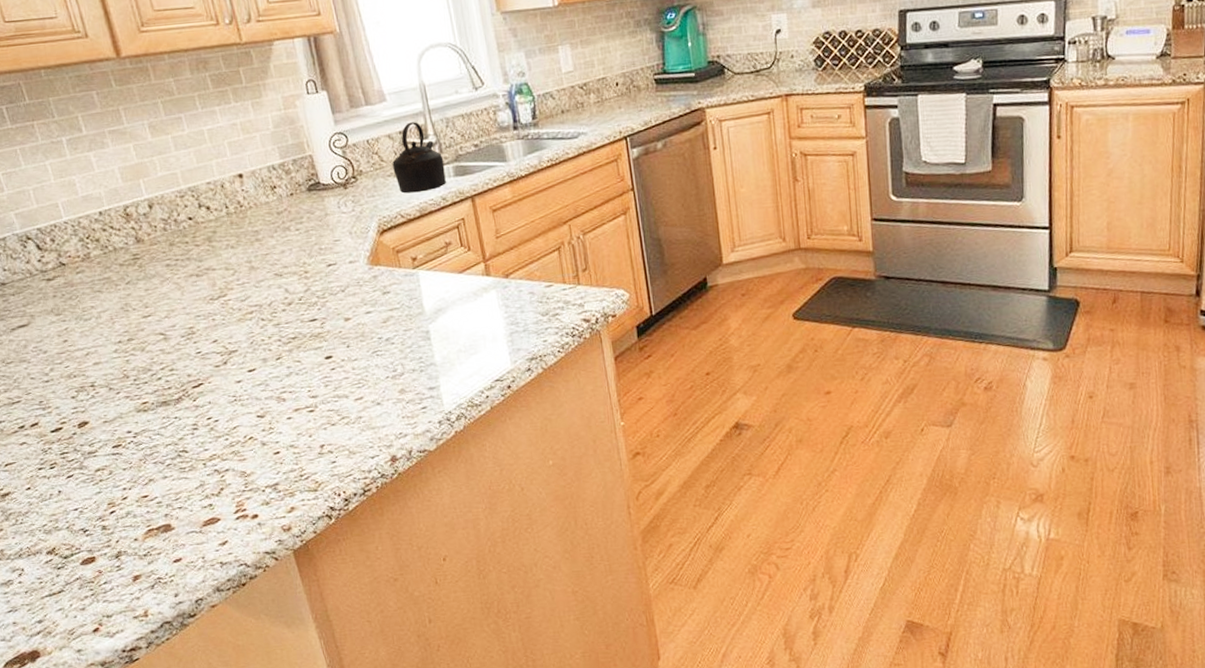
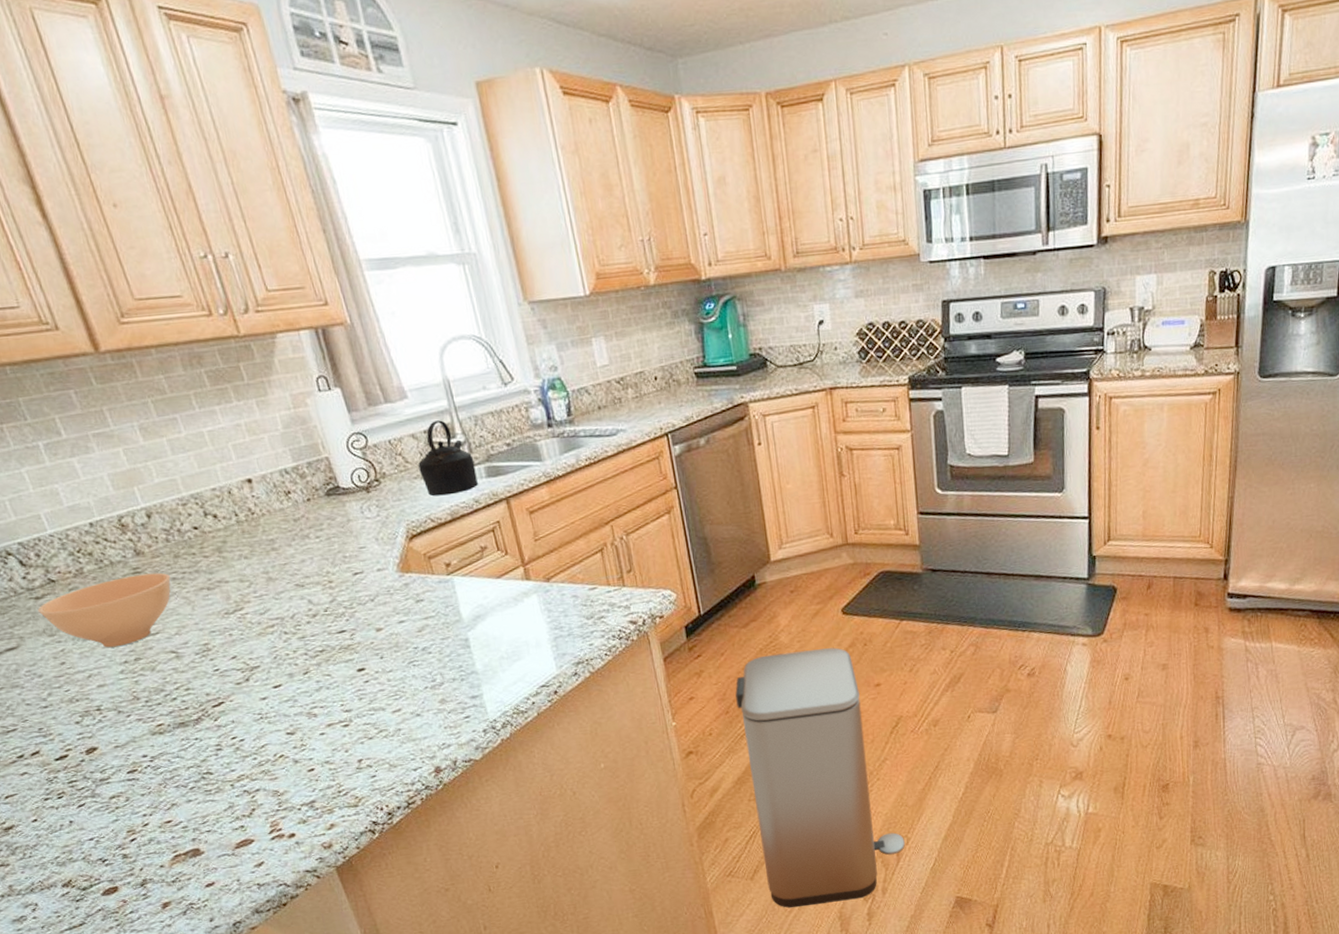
bowl: none [48,259,165,328] -> present [37,572,171,648]
pedal bin: none [684,353,854,621] -> present [735,647,905,908]

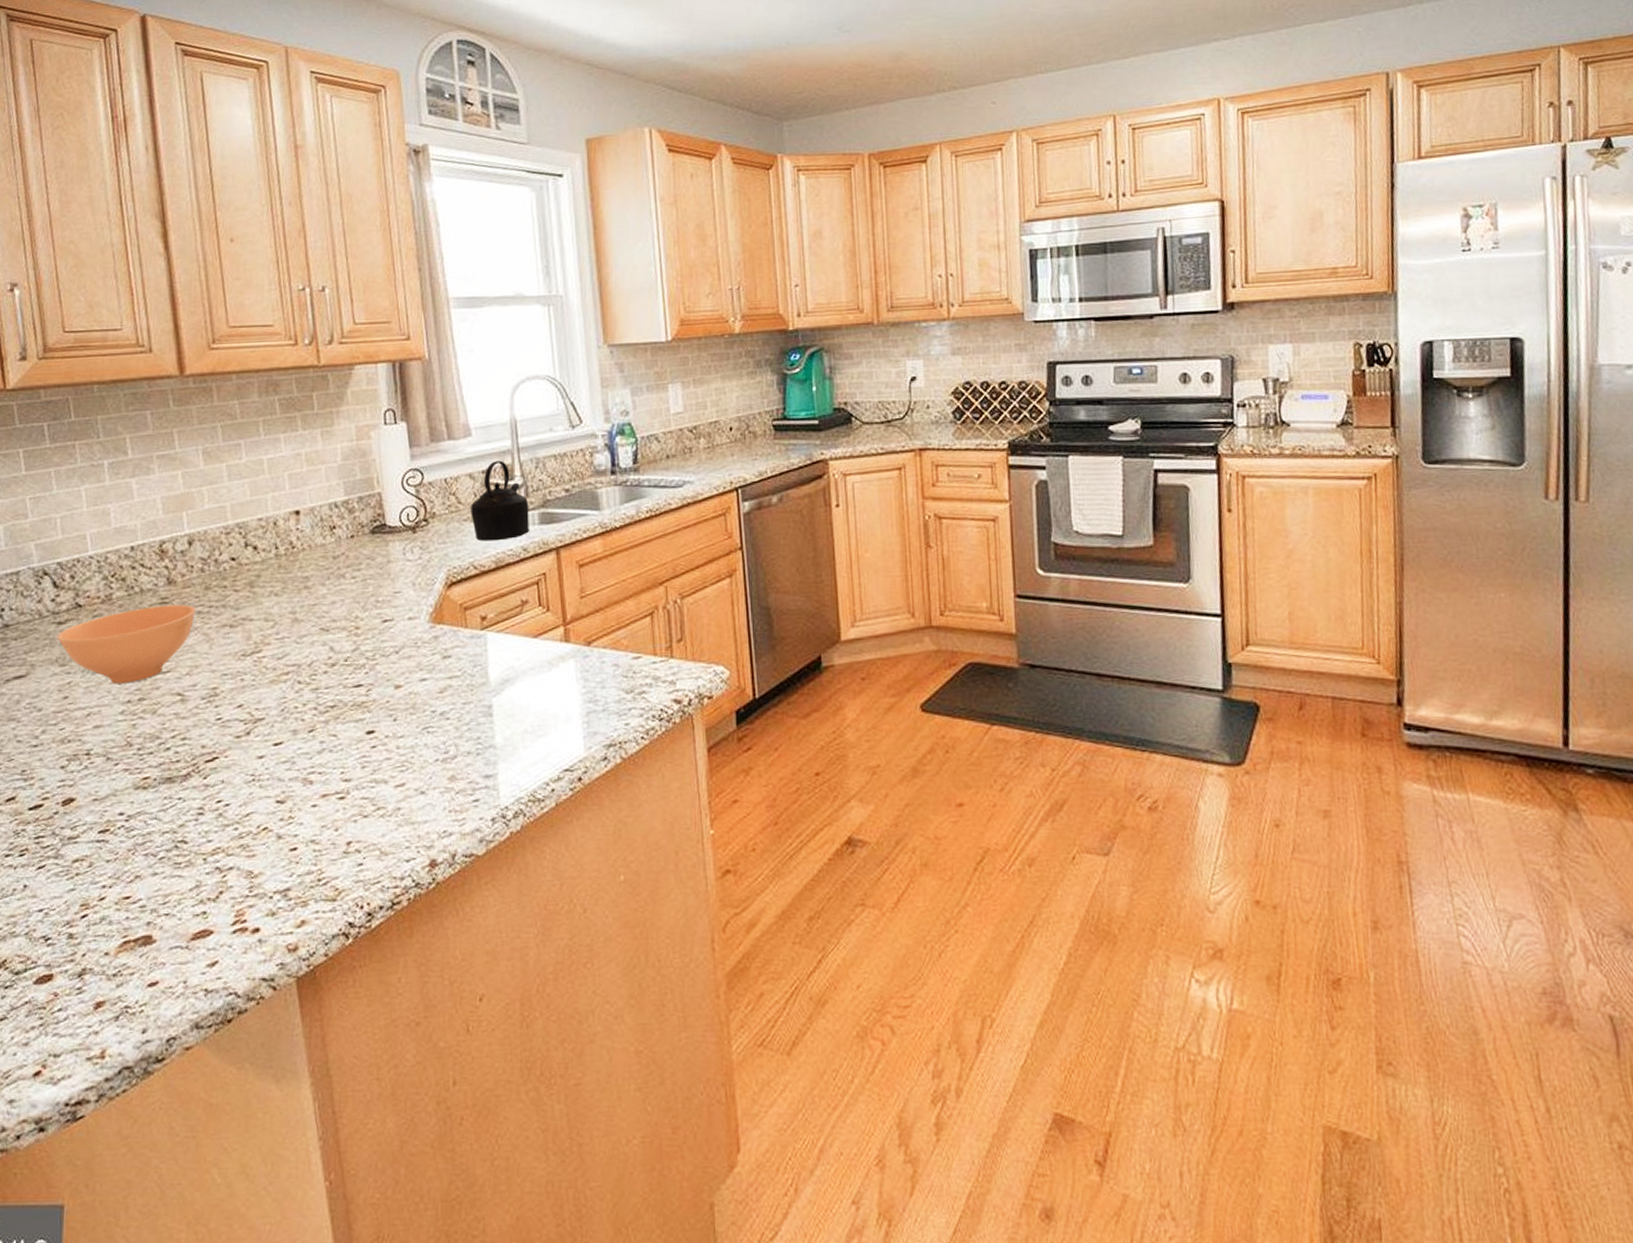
pedal bin: present [735,647,905,908] -> none [788,752,988,1102]

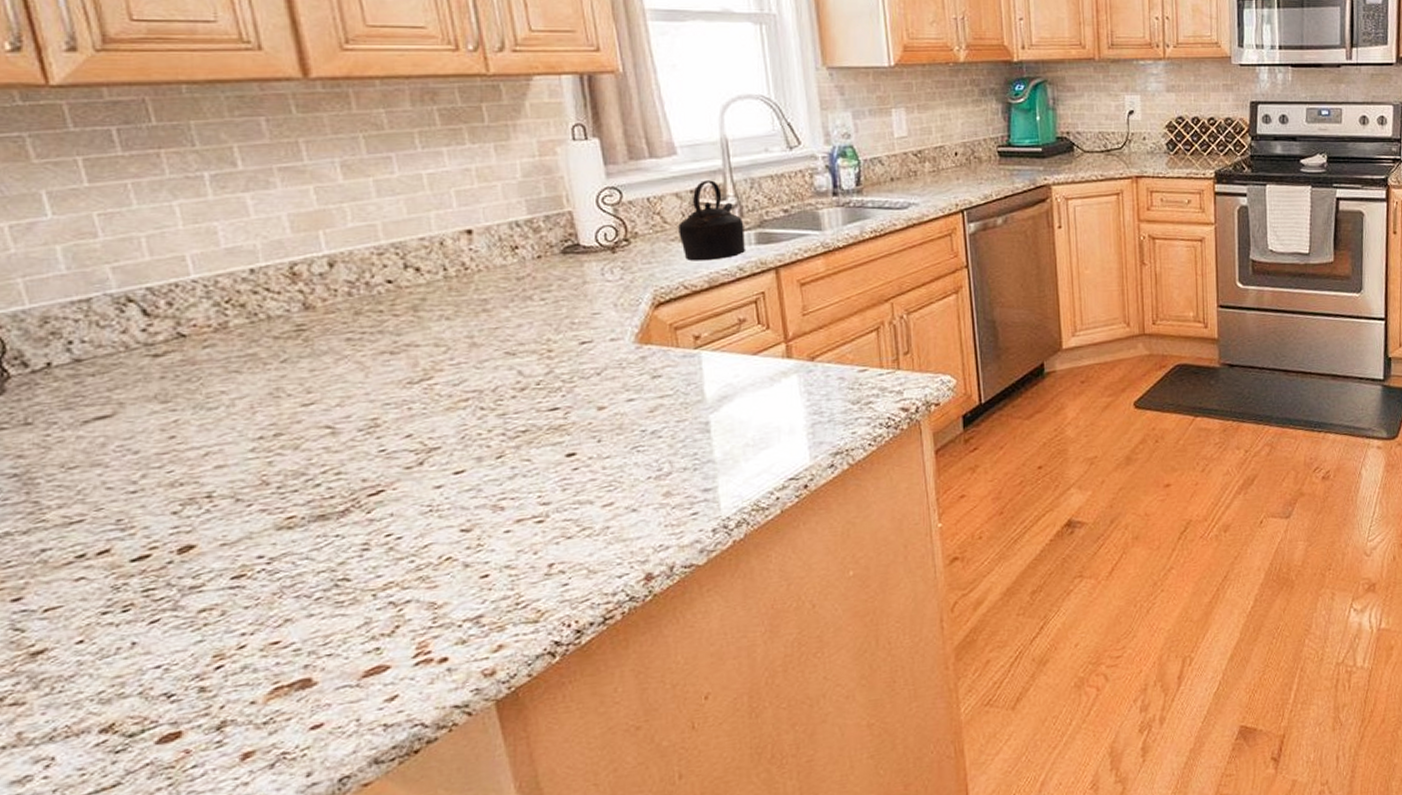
bowl: present [56,604,196,684] -> none [153,331,344,420]

